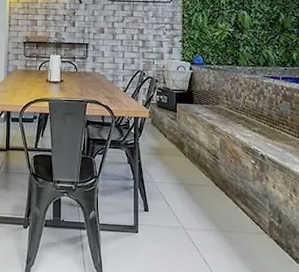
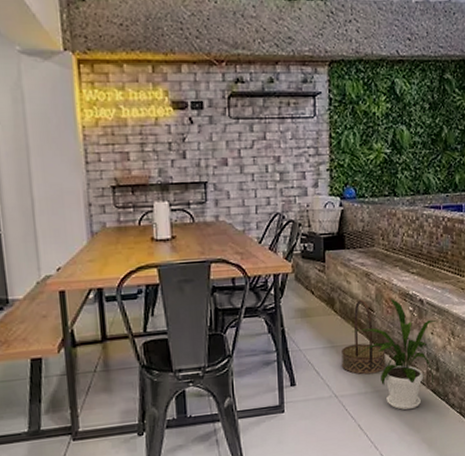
basket: none [189,147,229,214] -> present [342,299,386,375]
house plant: none [199,150,279,255] -> present [352,299,438,411]

